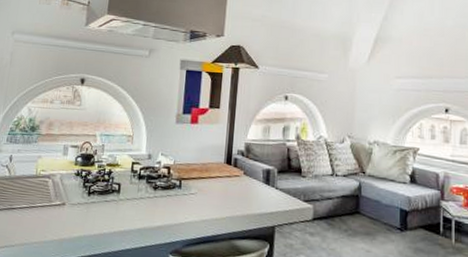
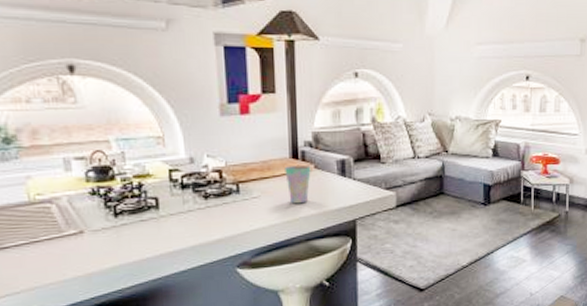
cup: none [219,170,241,205] -> present [285,166,311,204]

